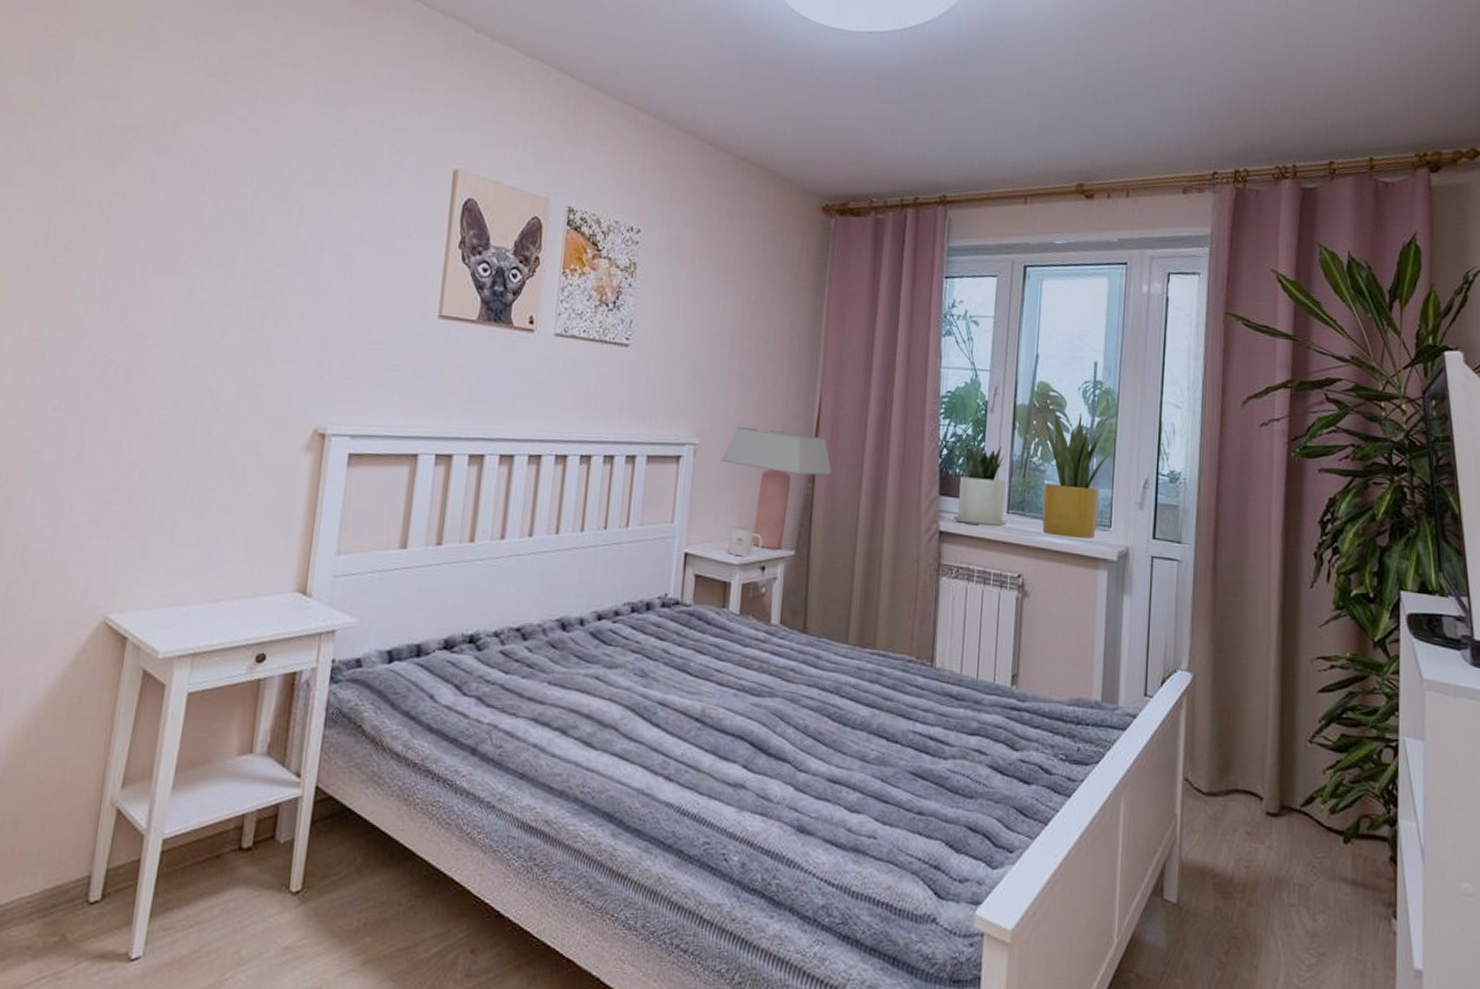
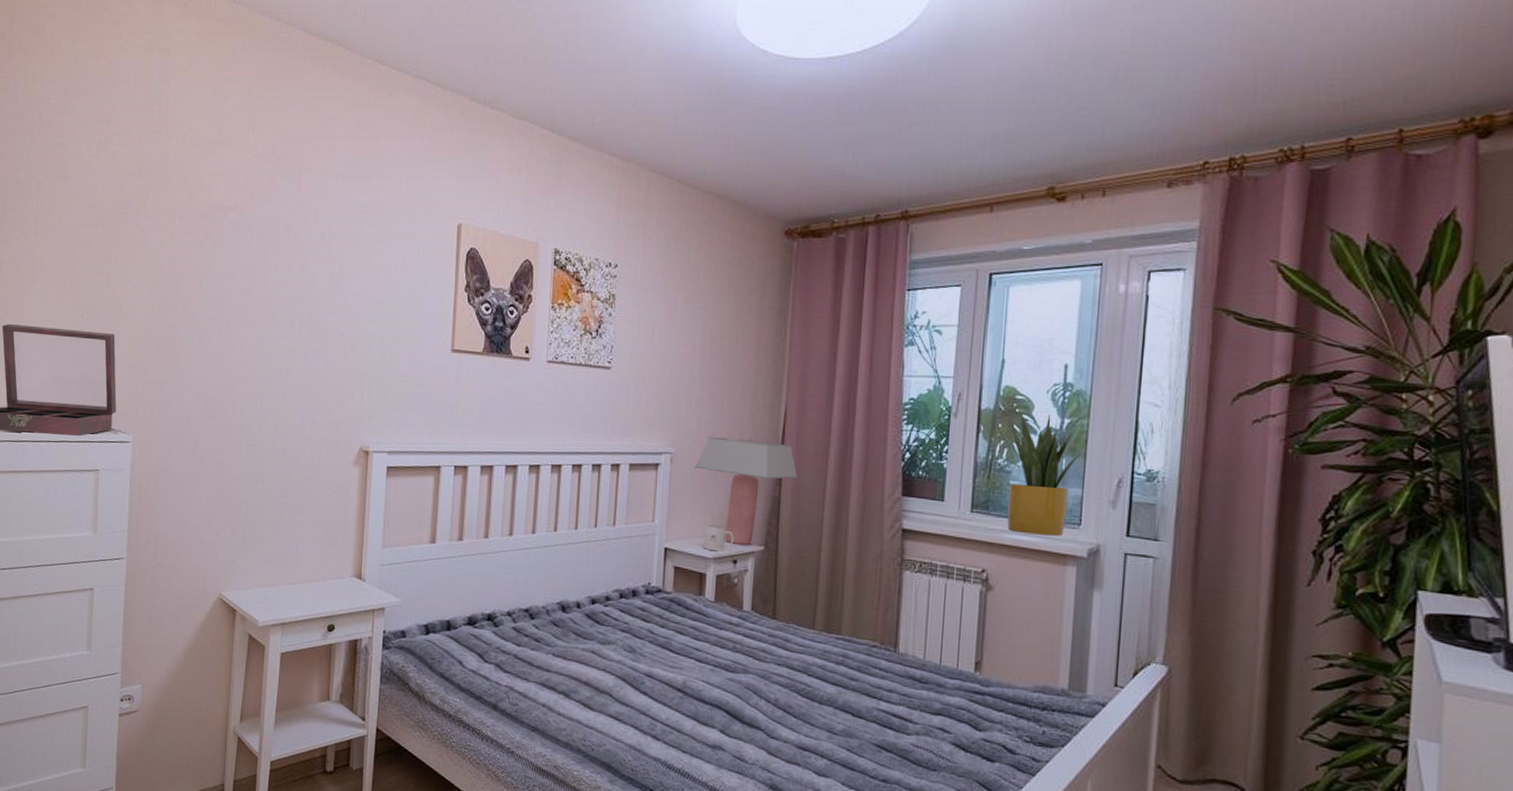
planter: present [952,444,1007,527] -> none [915,447,971,525]

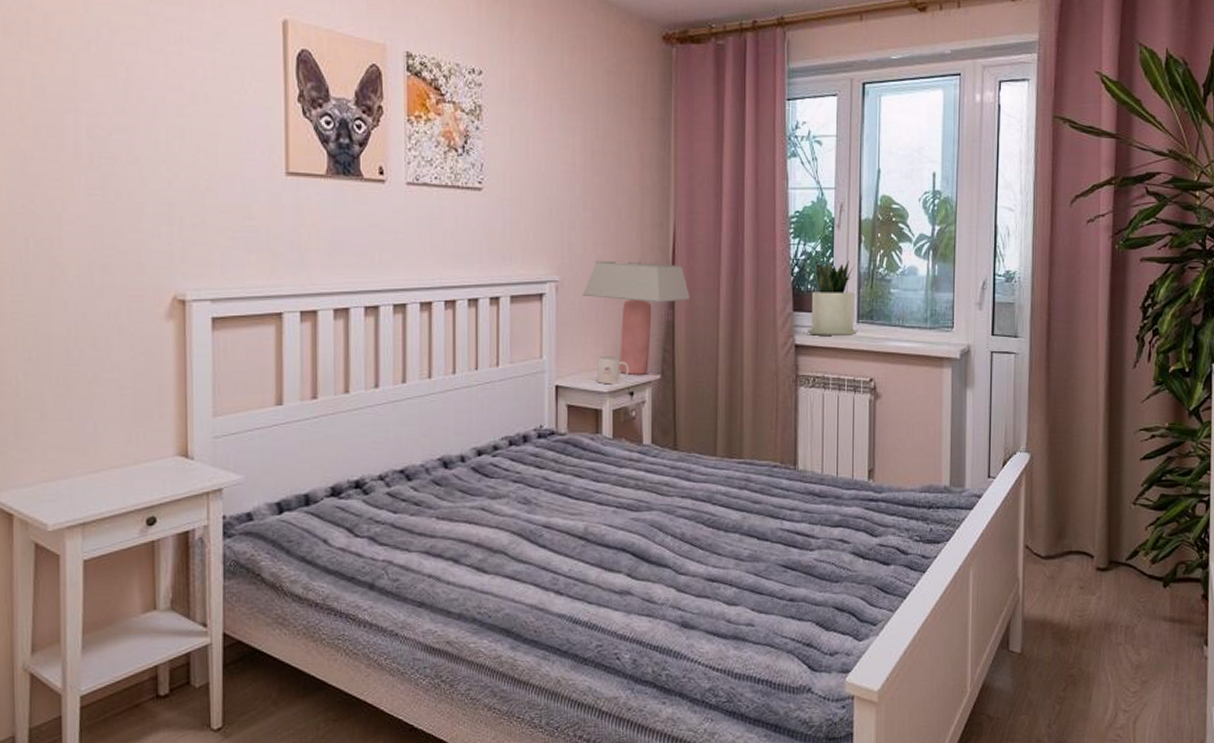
planter: none [915,447,971,525] -> present [807,260,858,337]
planter: present [1007,414,1083,536] -> none [888,222,952,340]

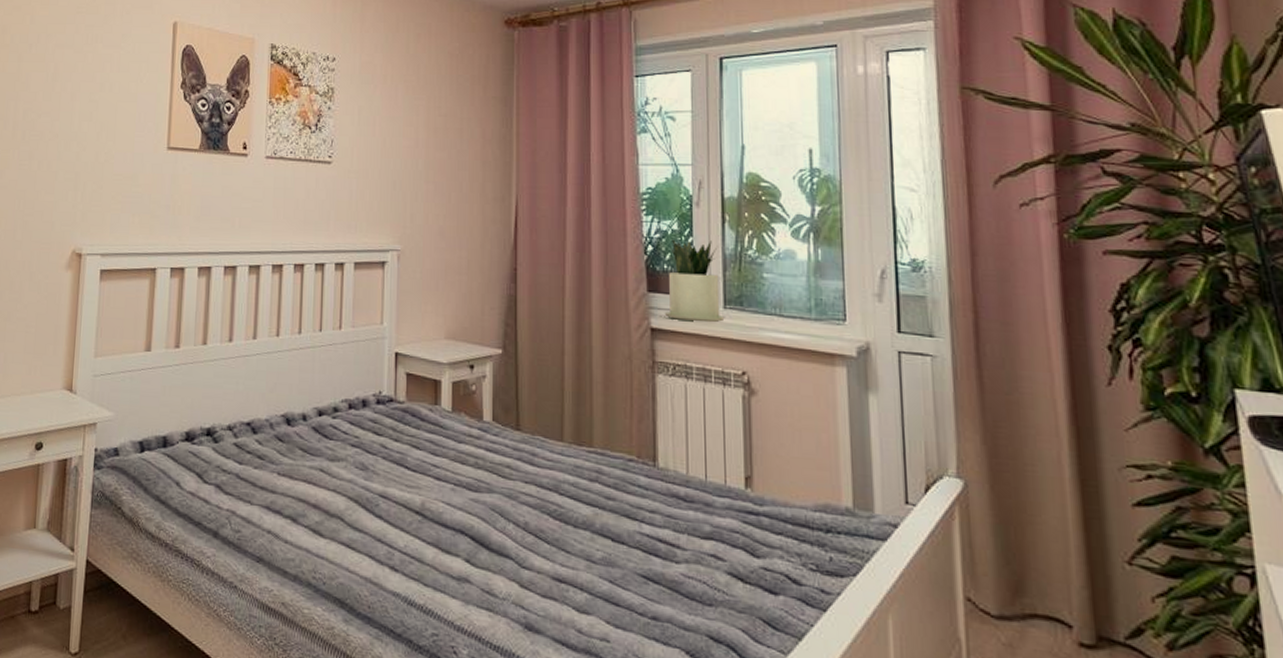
table lamp: present [582,258,691,375] -> none [422,231,534,348]
mug: present [597,355,630,385] -> none [437,325,470,356]

